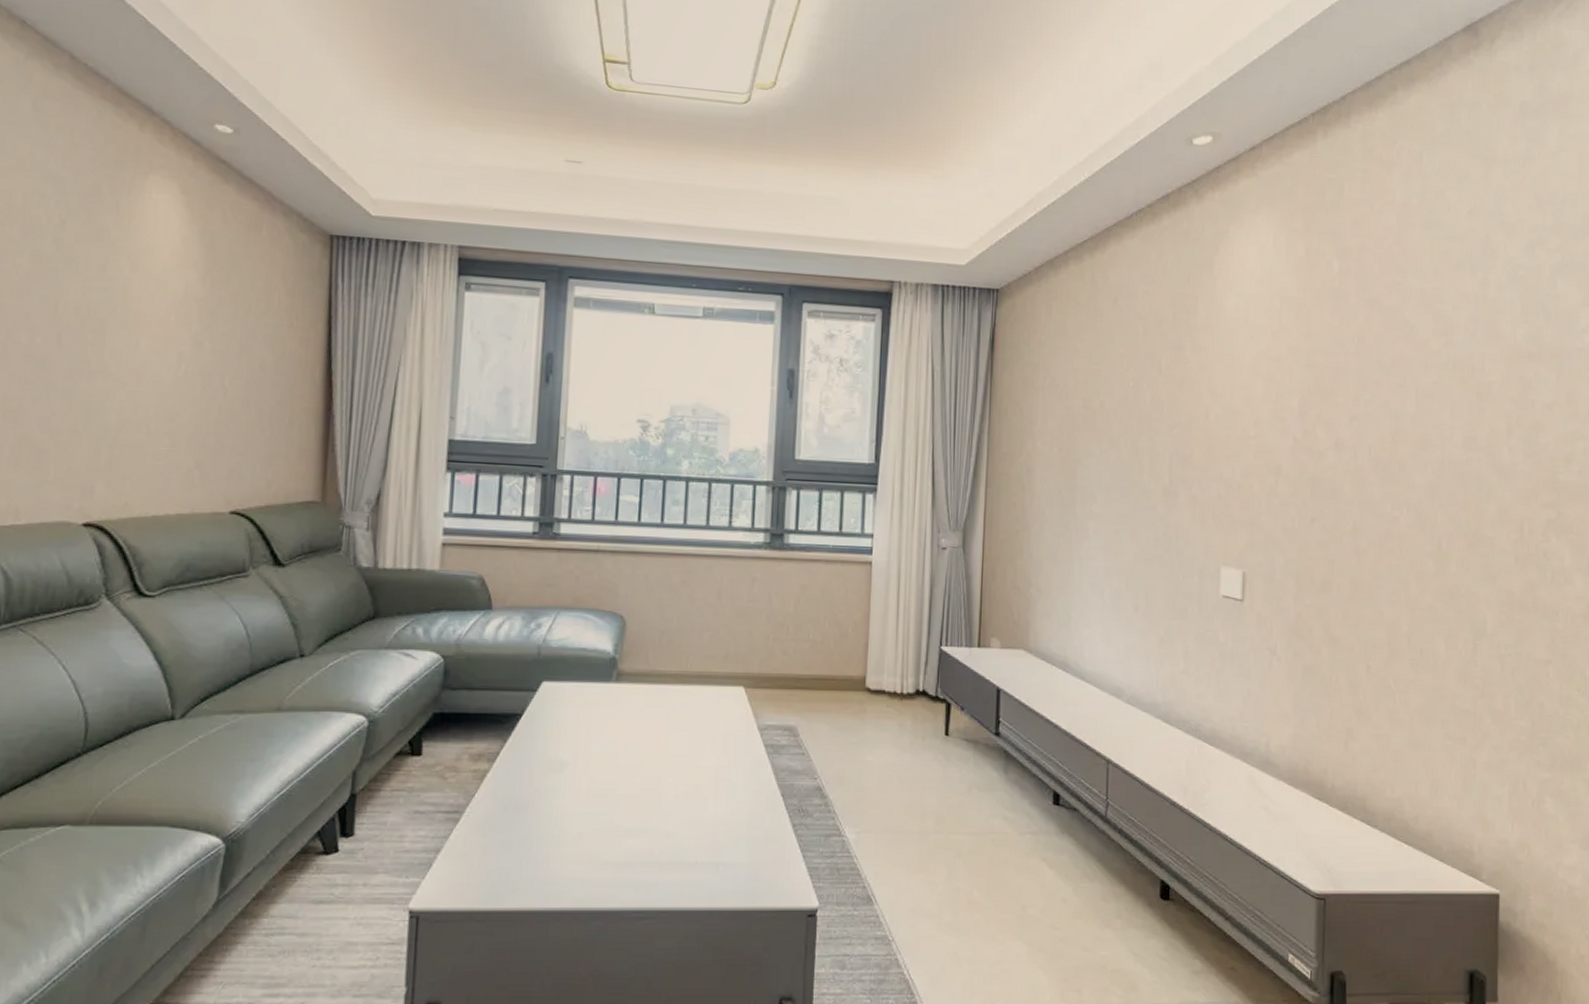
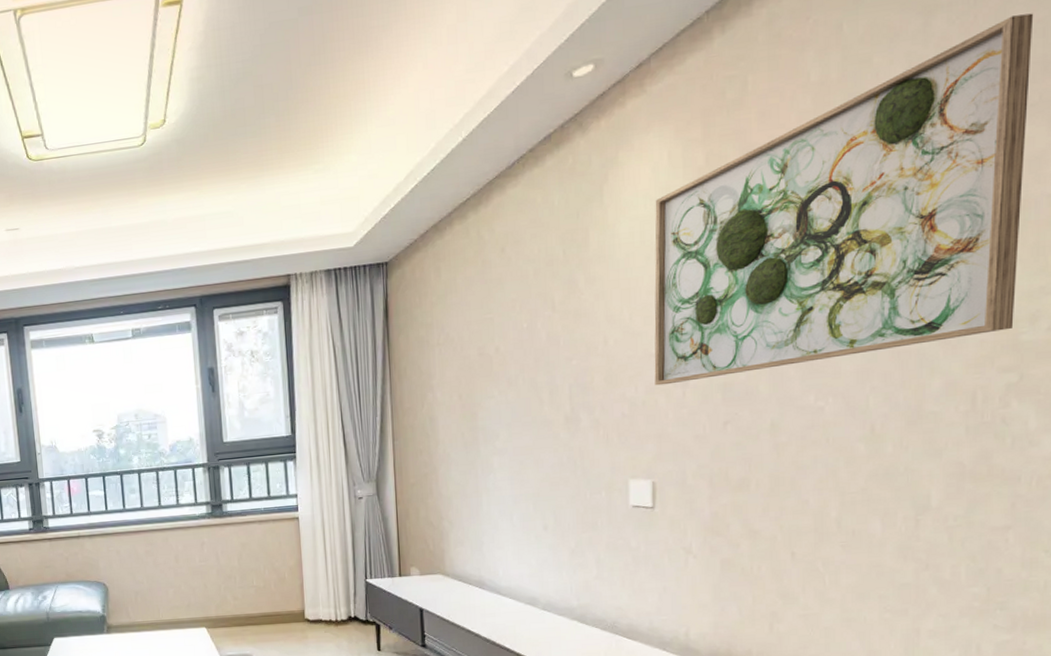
wall art: none [1250,184,1567,471] -> present [654,13,1034,386]

